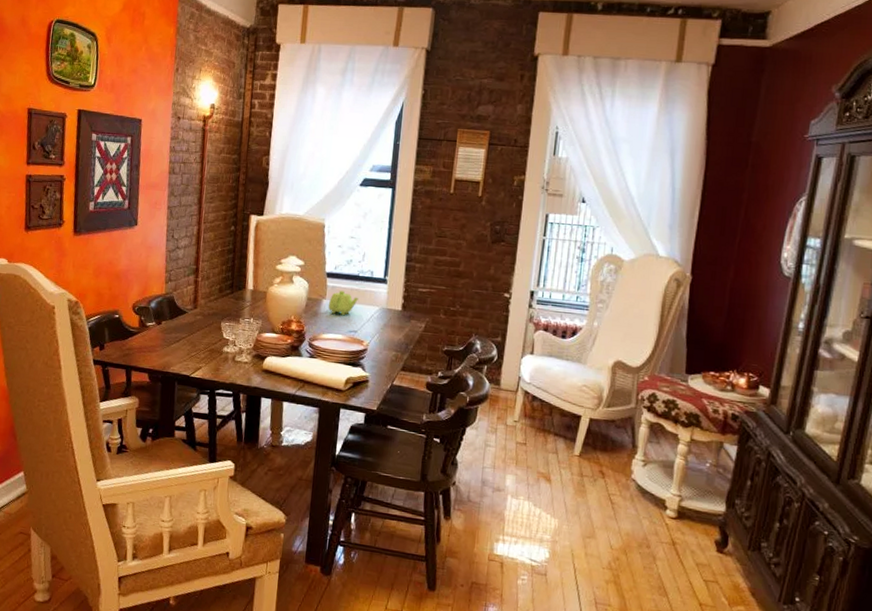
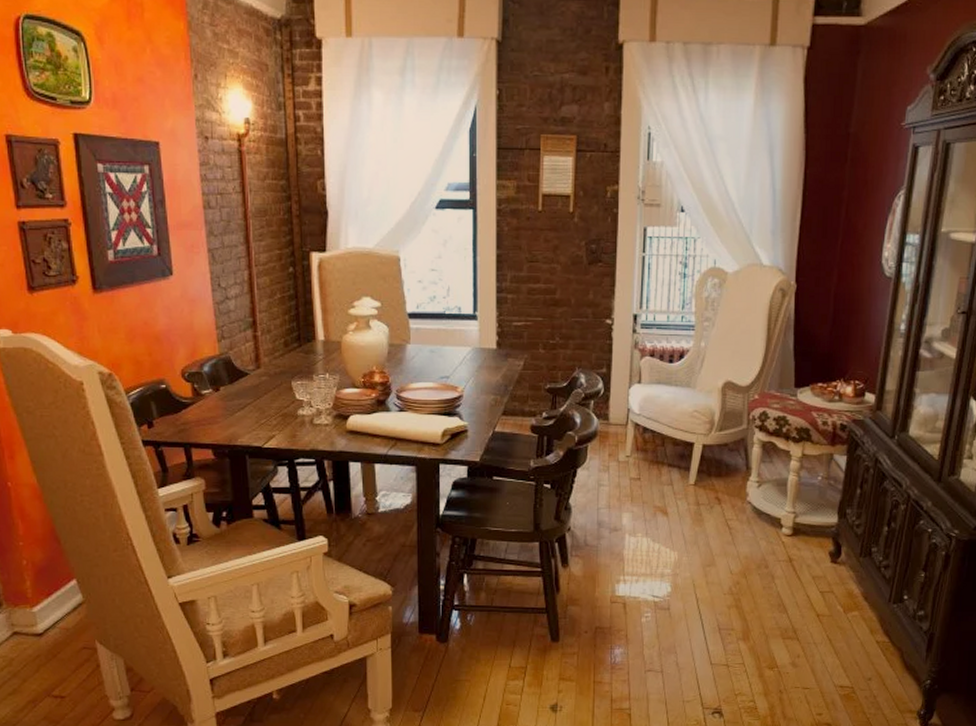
teapot: present [328,290,358,316] -> none [413,332,447,361]

